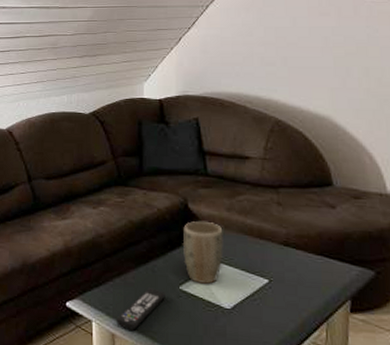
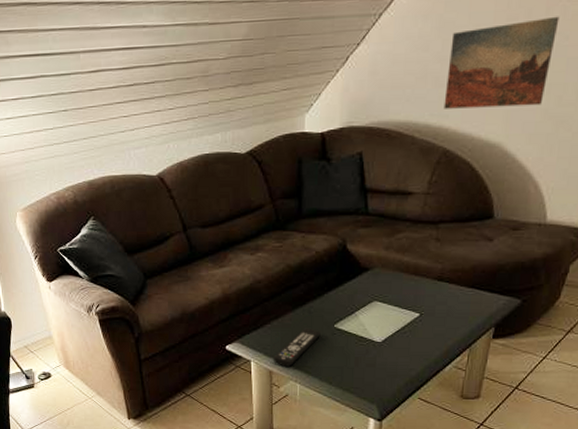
plant pot: present [182,221,223,284] -> none [339,261,380,321]
wall art: none [271,13,367,85] -> present [443,16,560,109]

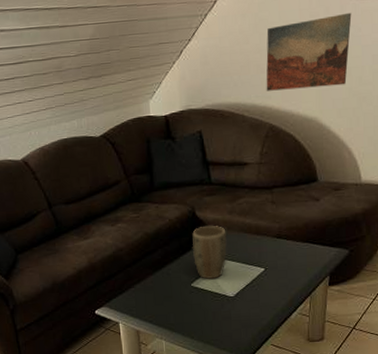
remote control: present [274,328,321,367] -> none [139,288,180,326]
plant pot: none [339,261,380,321] -> present [192,225,227,279]

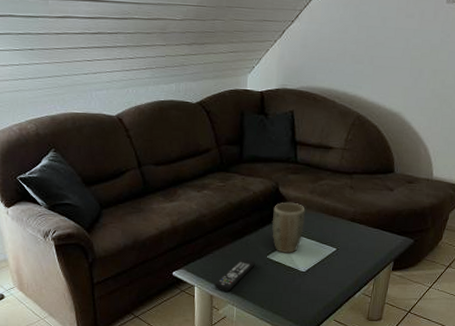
remote control: none [139,288,180,326] -> present [214,258,256,292]
wall art: present [266,12,352,91] -> none [358,18,444,86]

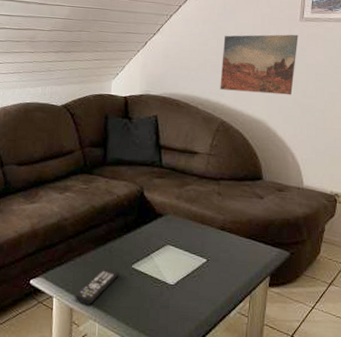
plant pot: present [272,202,305,253] -> none [137,207,172,263]
wall art: none [358,18,444,86] -> present [220,34,299,95]

